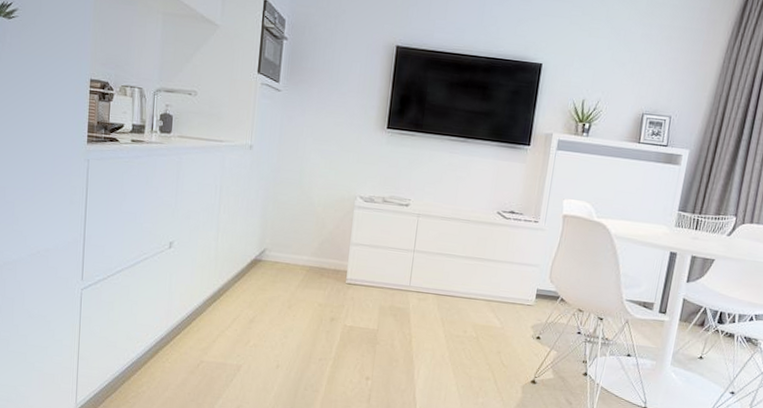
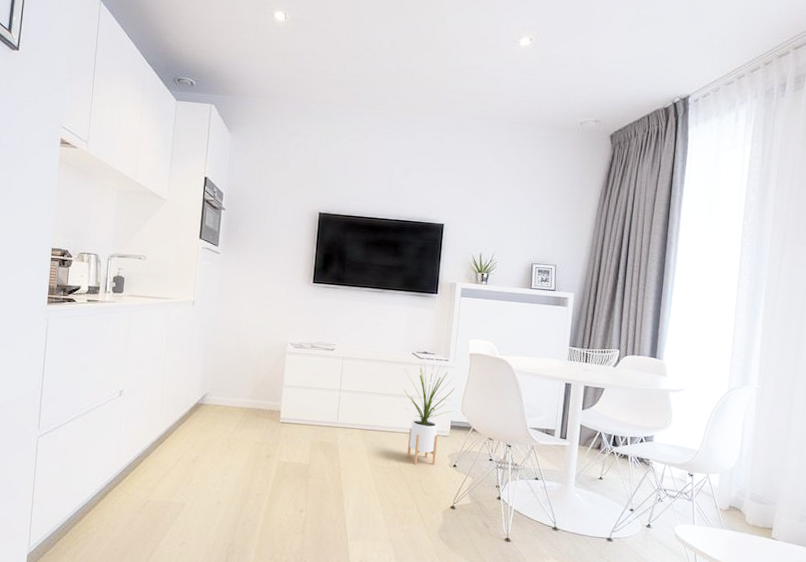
house plant: none [485,223,544,336] -> present [403,362,455,465]

